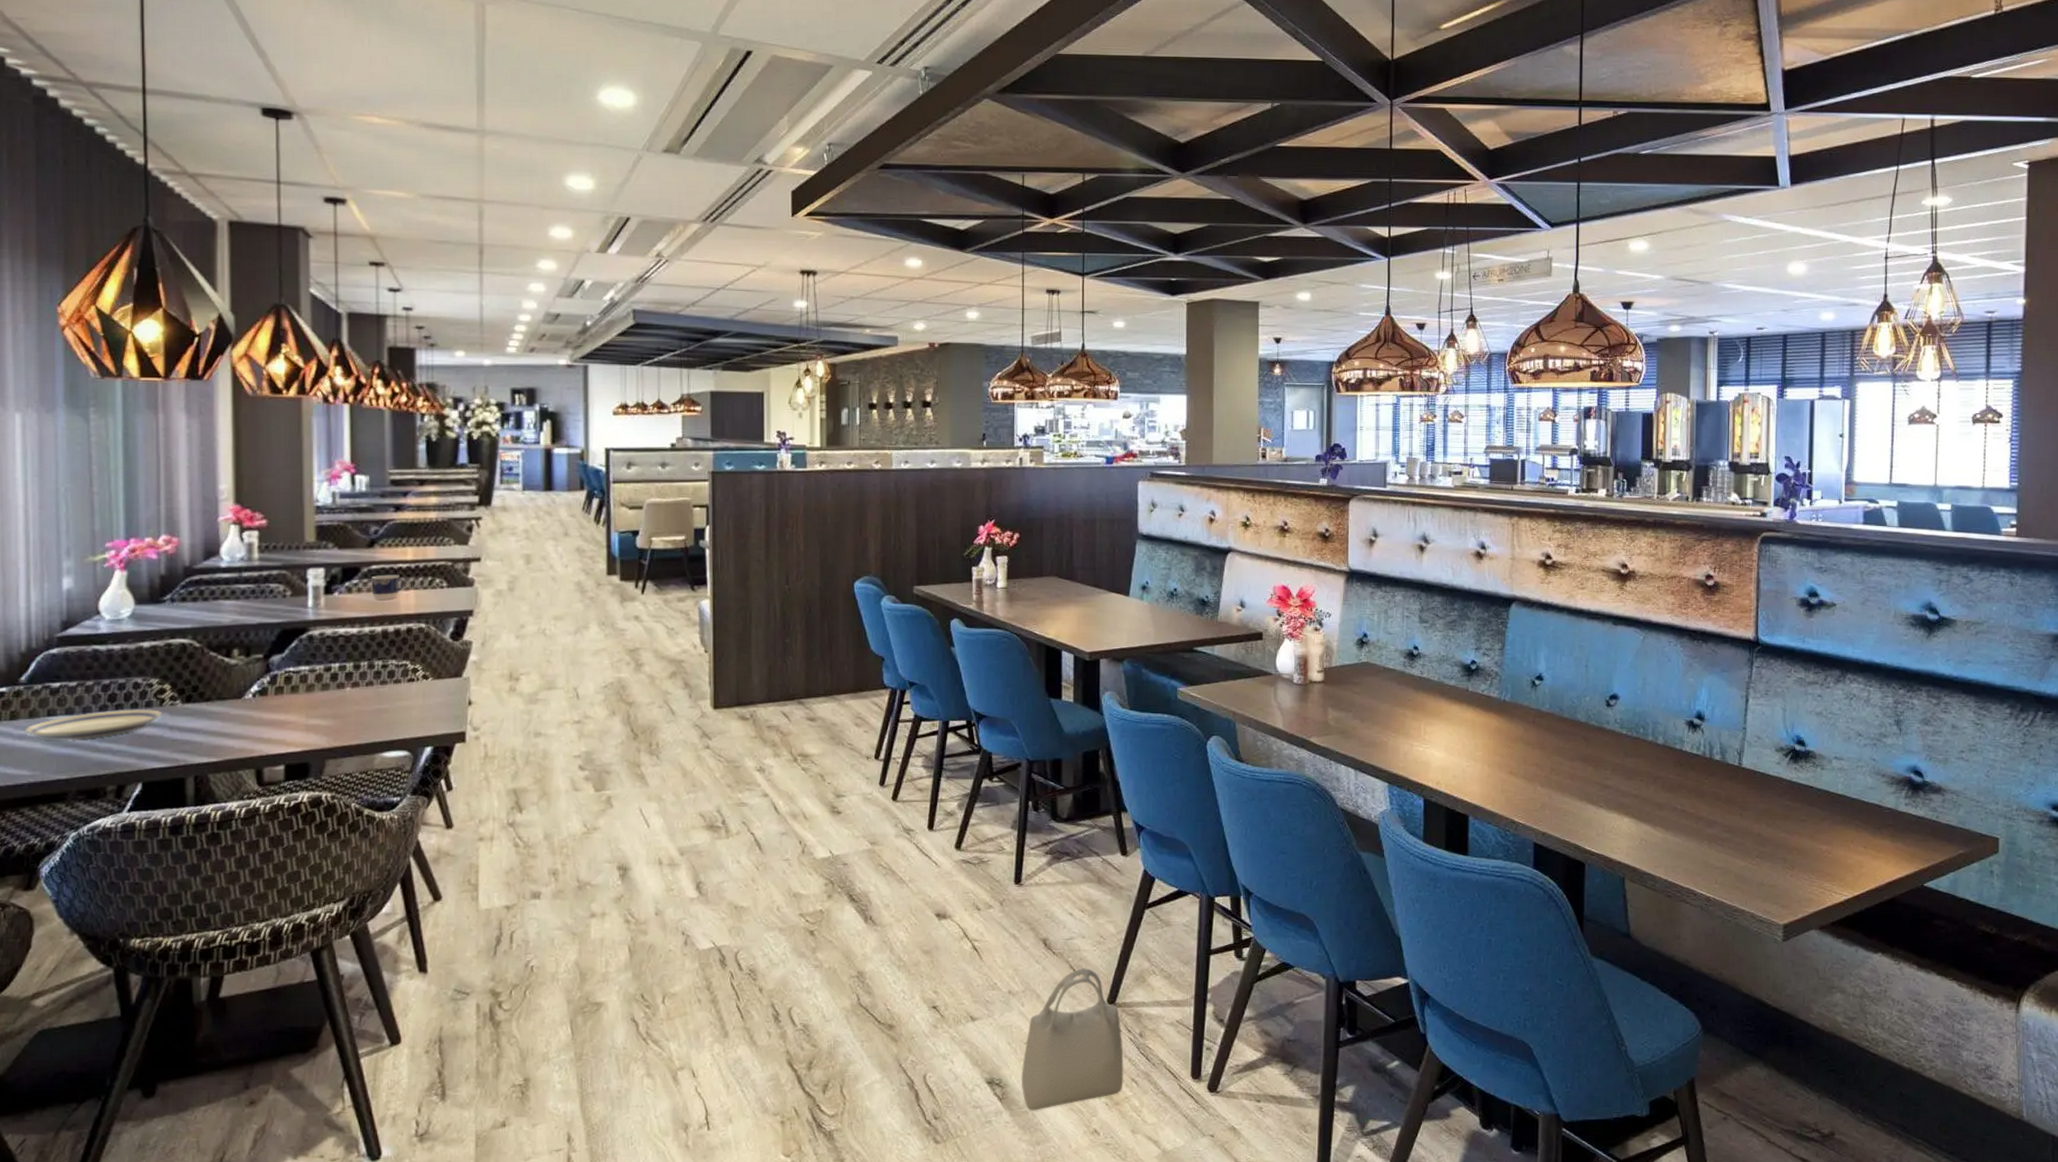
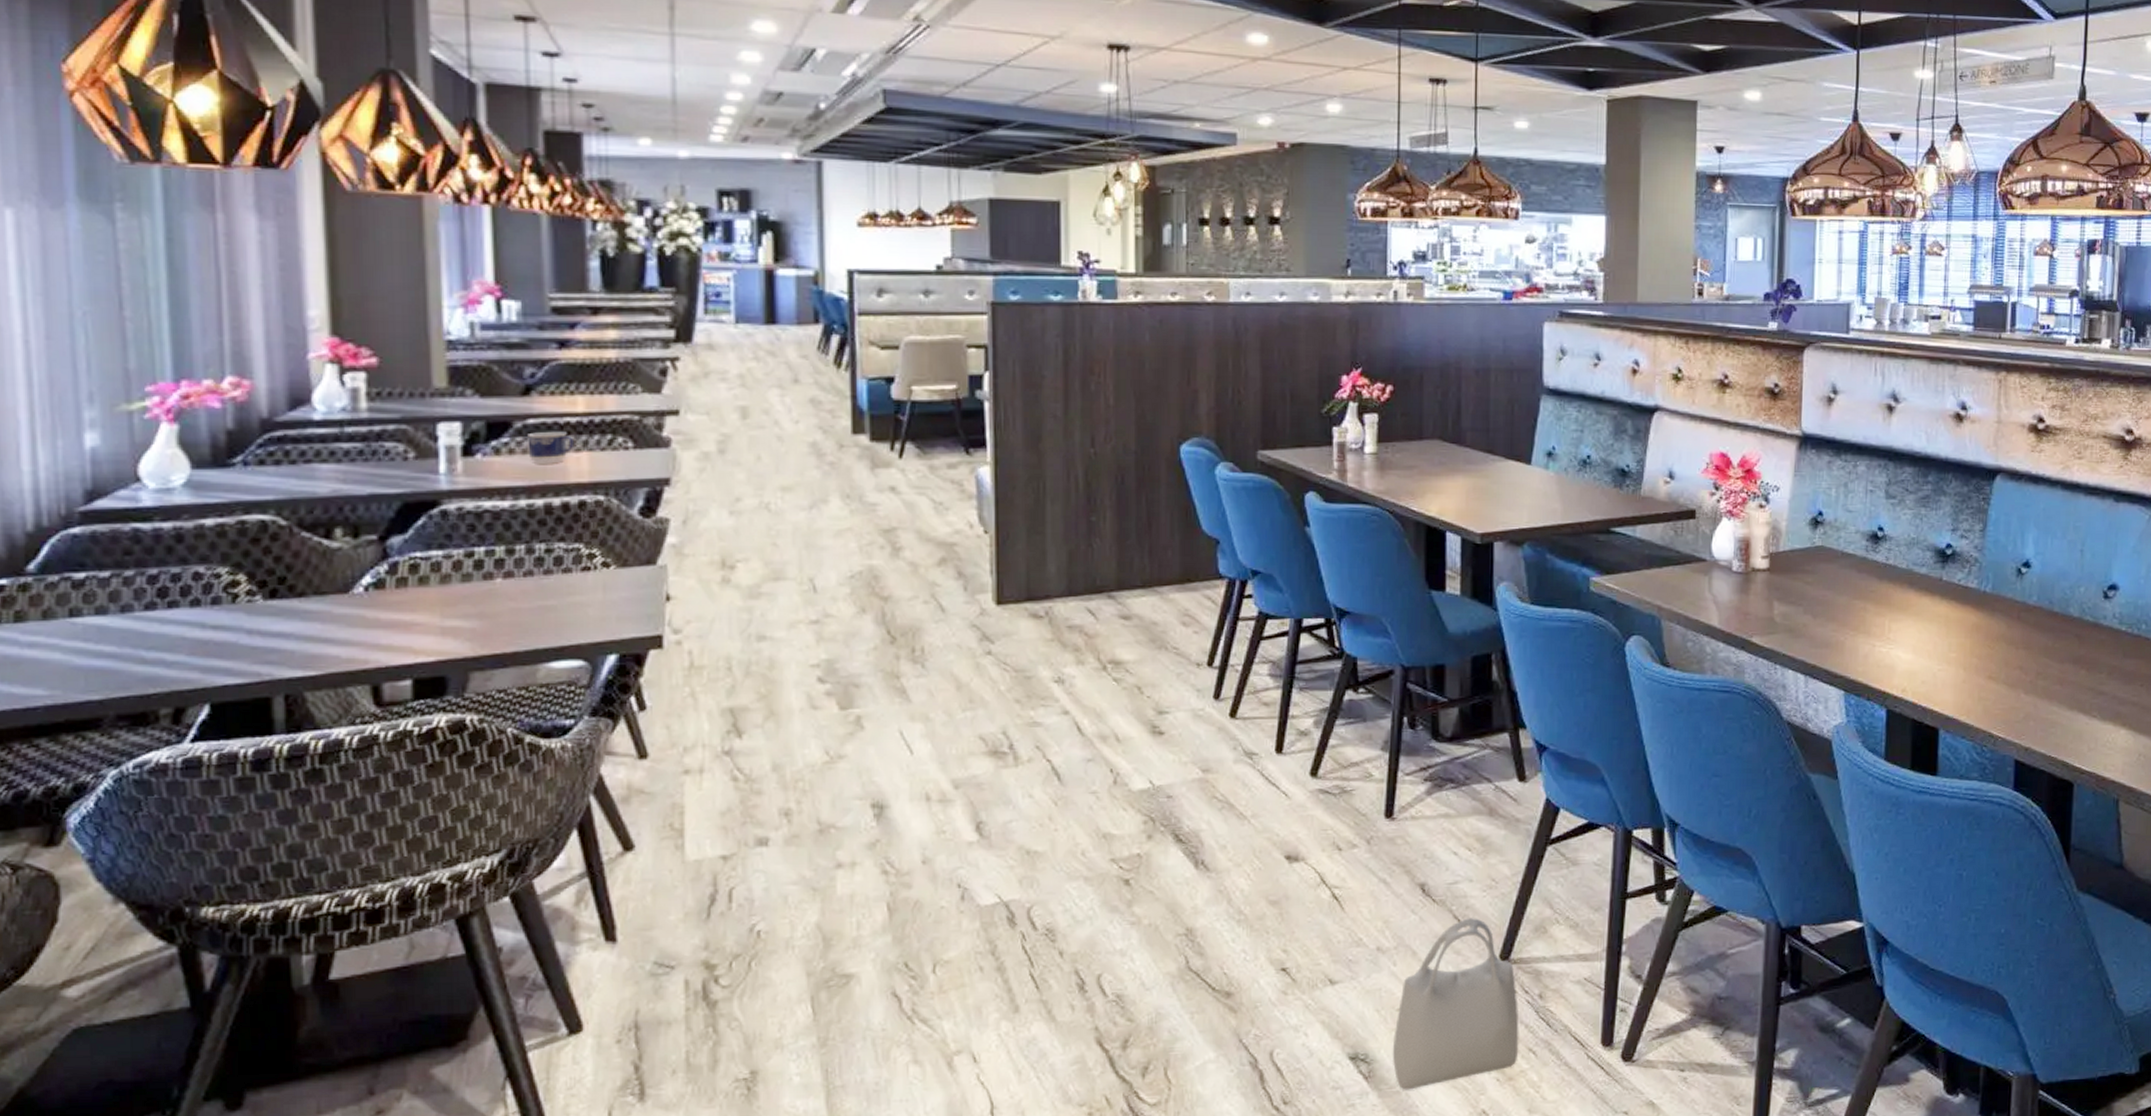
plate: present [25,709,162,741] -> none [37,607,236,650]

